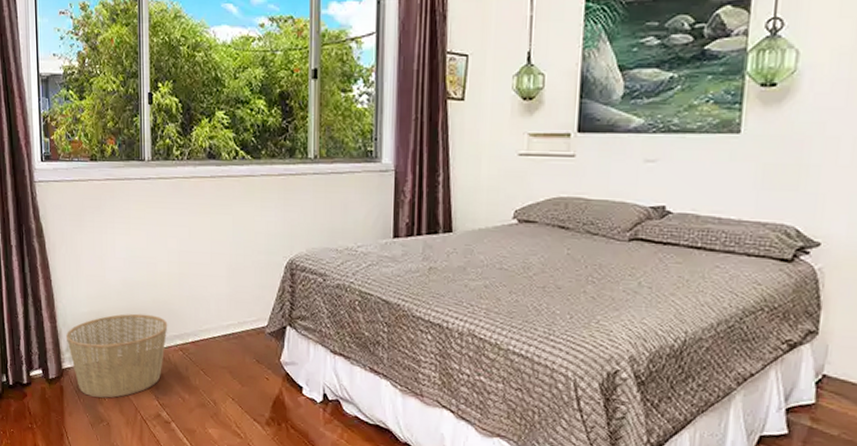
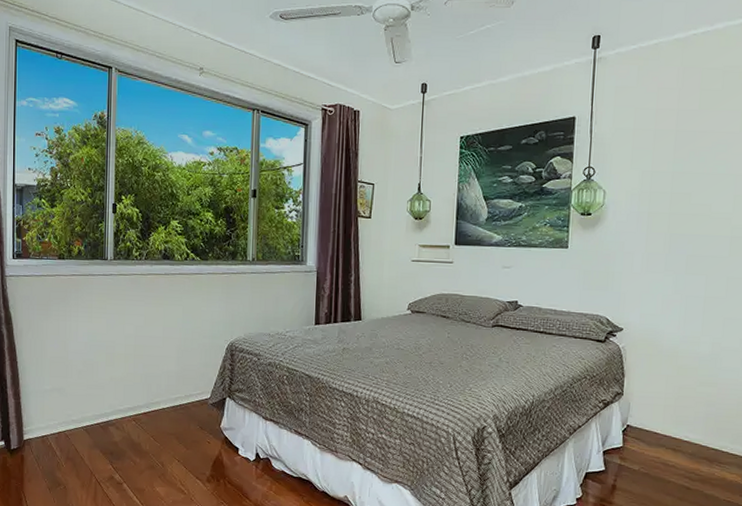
basket: present [66,313,168,398] -> none [29,389,123,465]

